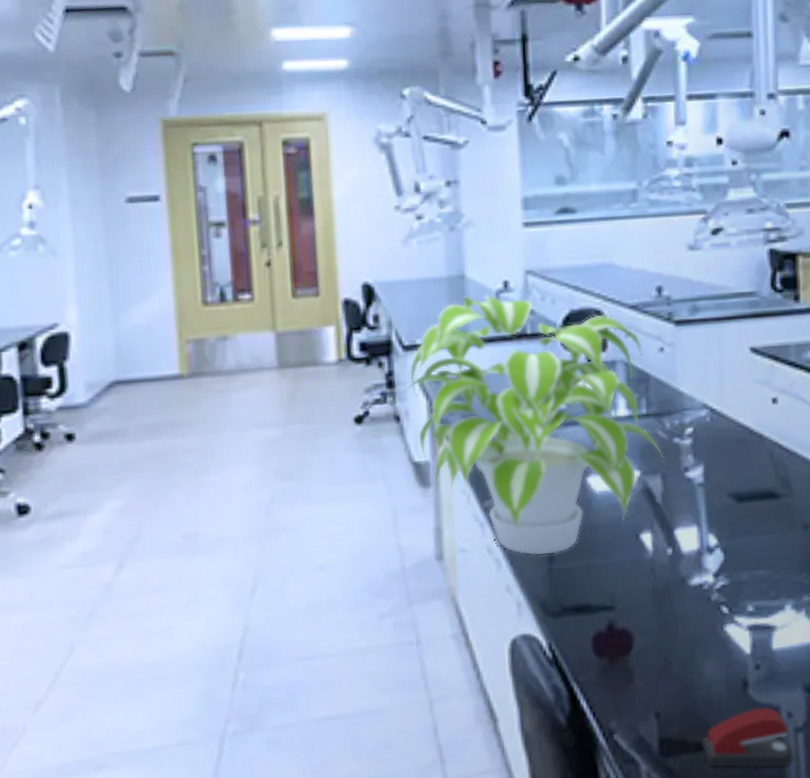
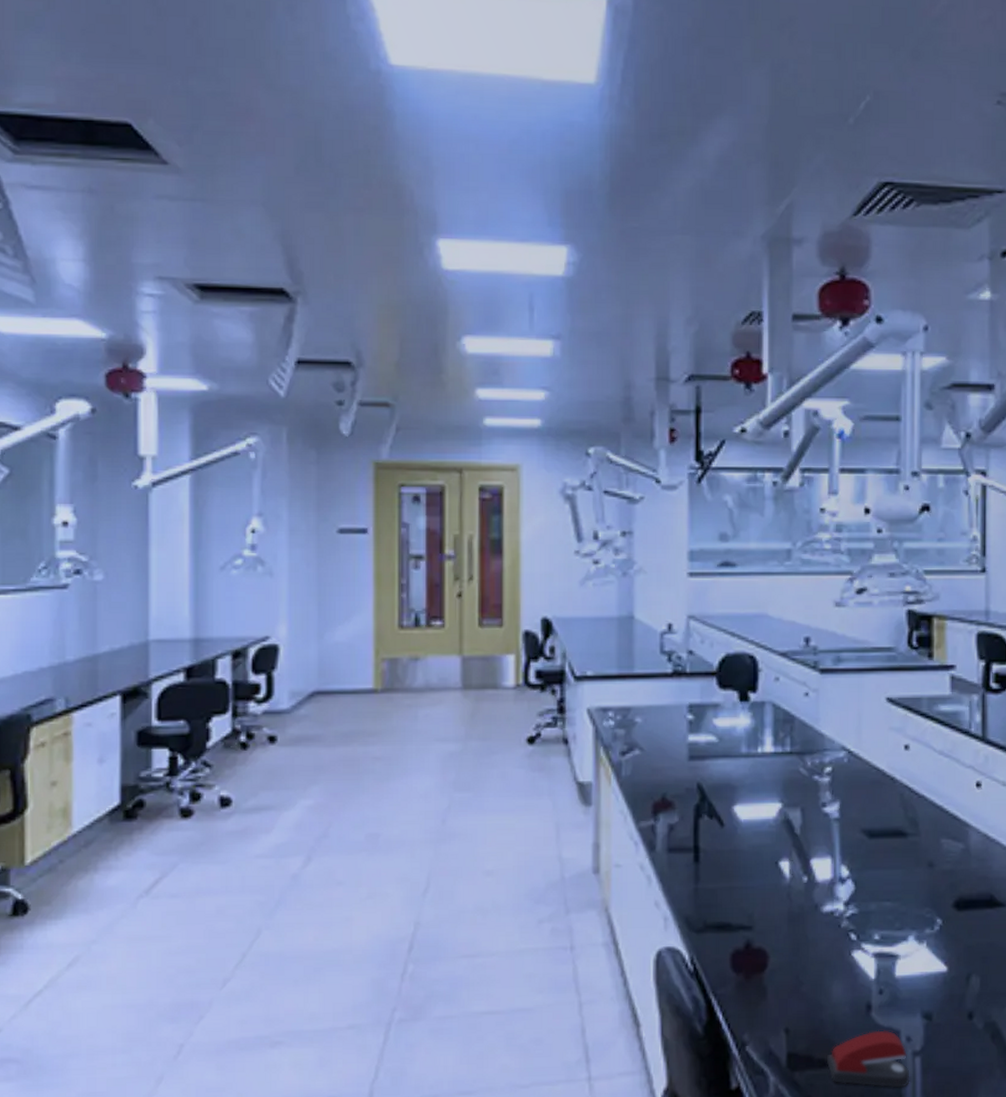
plant: present [400,294,665,555] -> none [570,635,805,875]

